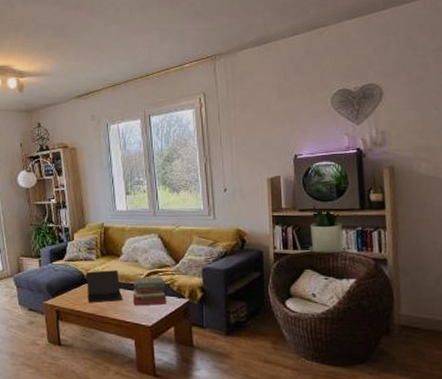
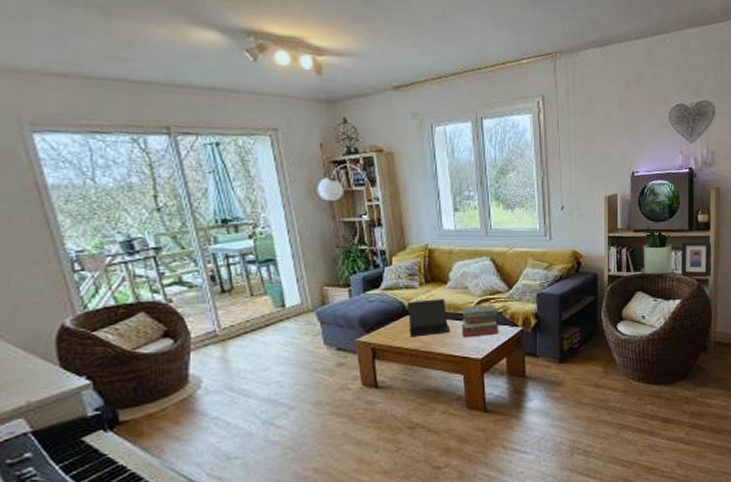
picture frame: none [353,220,389,256] -> present [682,241,711,277]

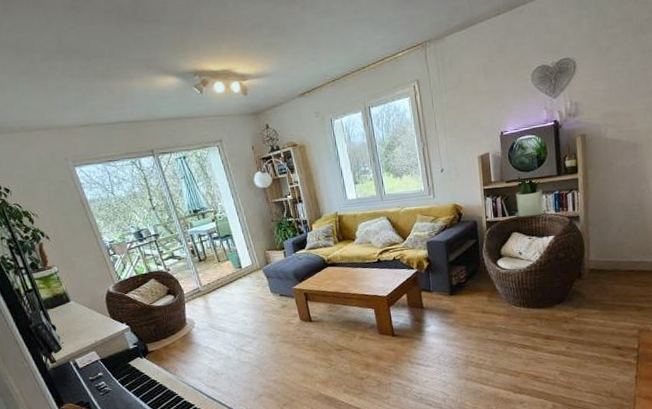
laptop: present [407,299,451,338] -> none [326,252,361,283]
books: present [461,305,499,338] -> none [367,253,399,281]
picture frame: present [682,241,711,277] -> none [551,183,581,215]

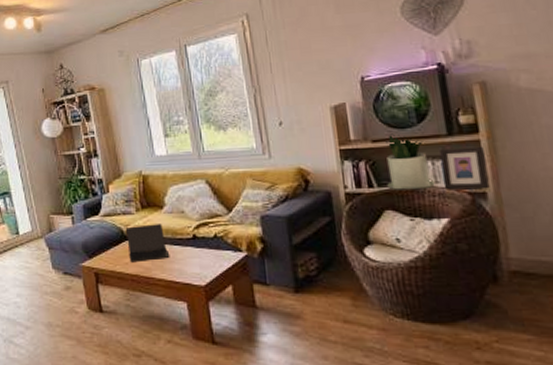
laptop: none [326,252,361,283] -> present [125,224,170,263]
picture frame: none [551,183,581,215] -> present [440,146,489,190]

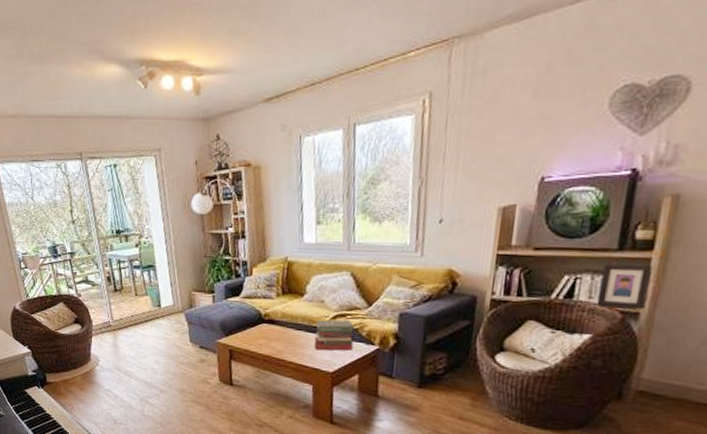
laptop: present [125,224,170,263] -> none [263,310,304,345]
books: none [179,229,222,263] -> present [315,319,354,351]
planter: present [386,133,435,192] -> none [537,242,589,305]

